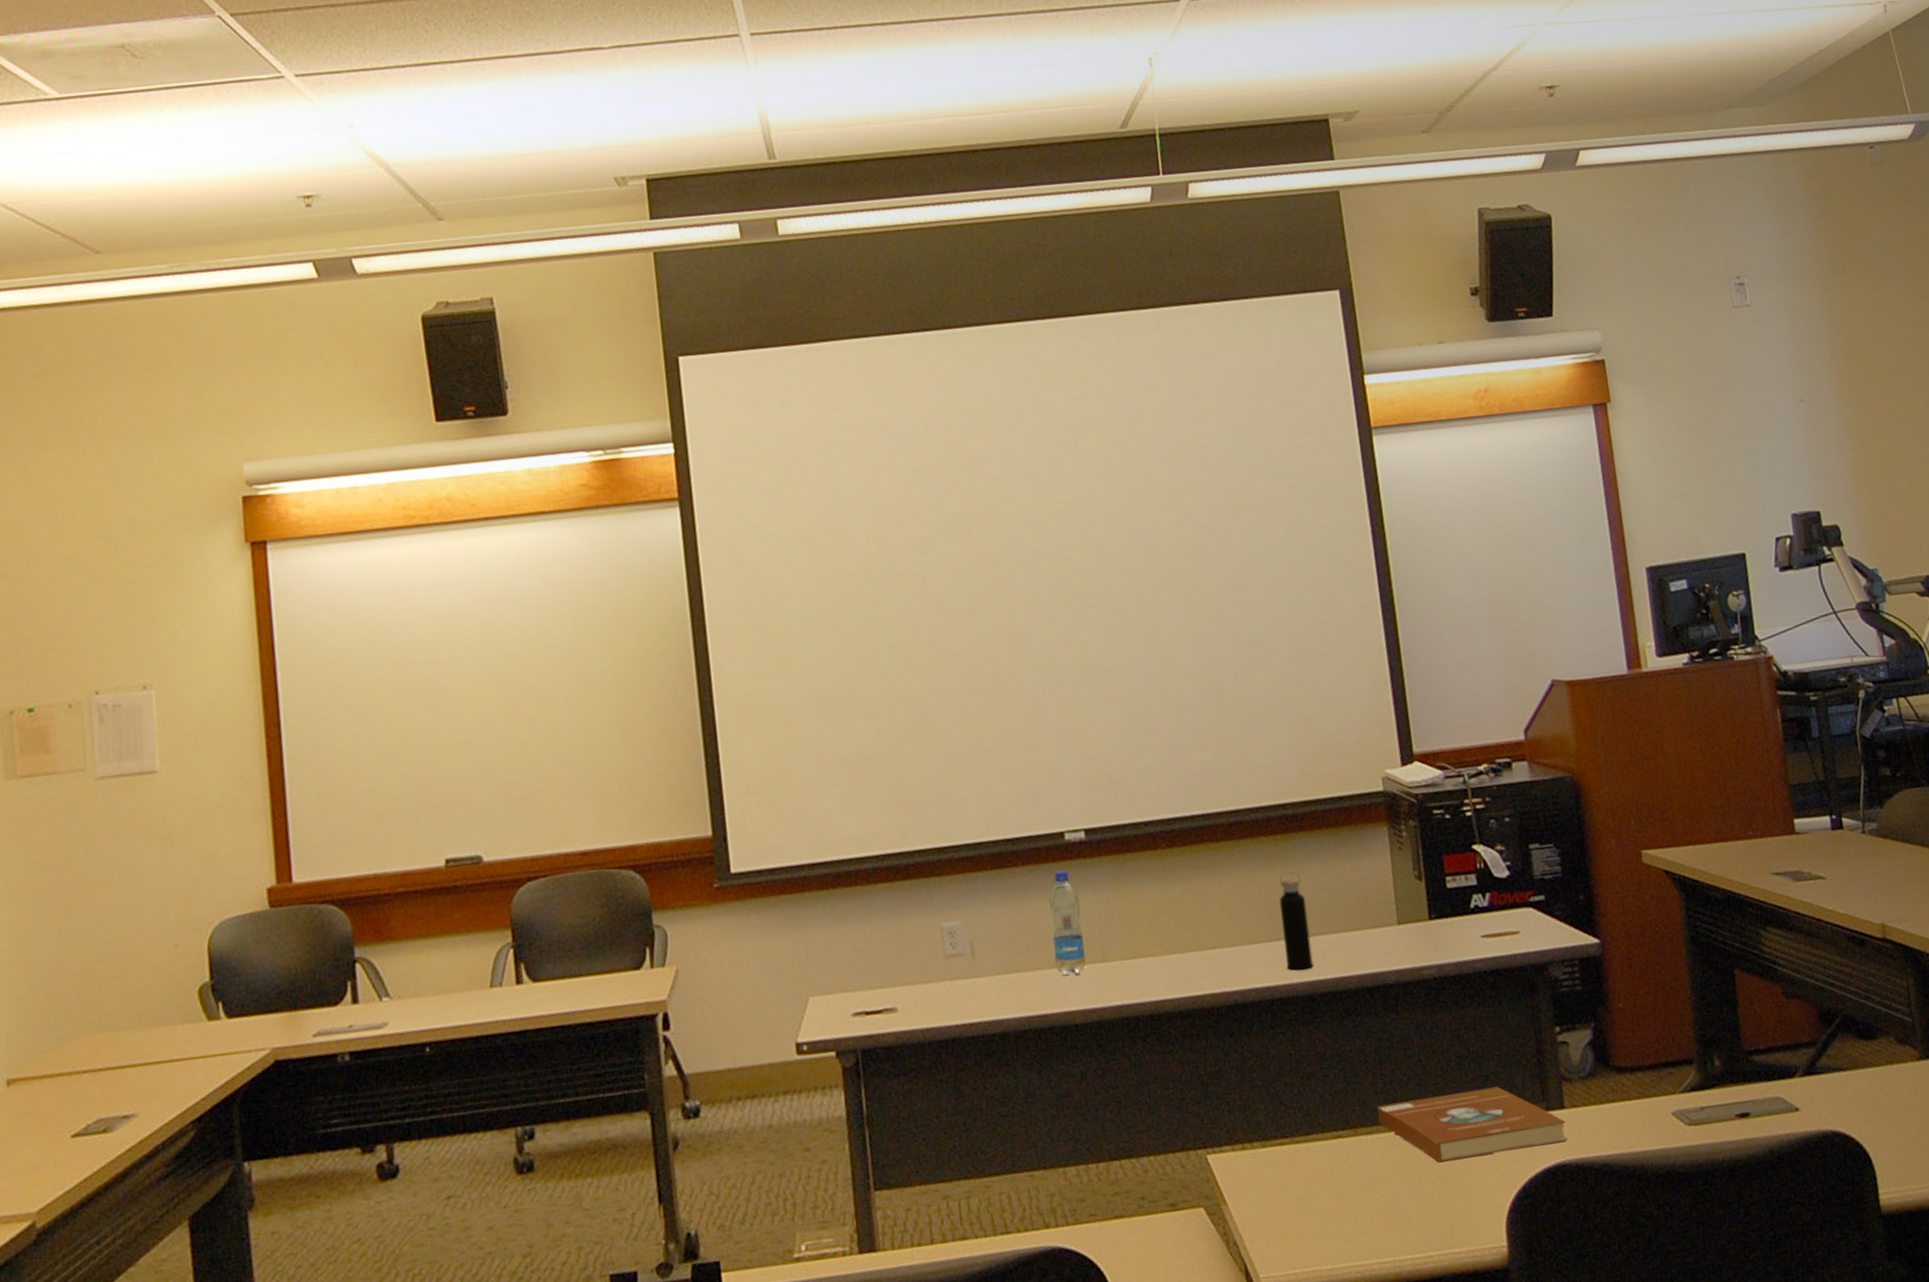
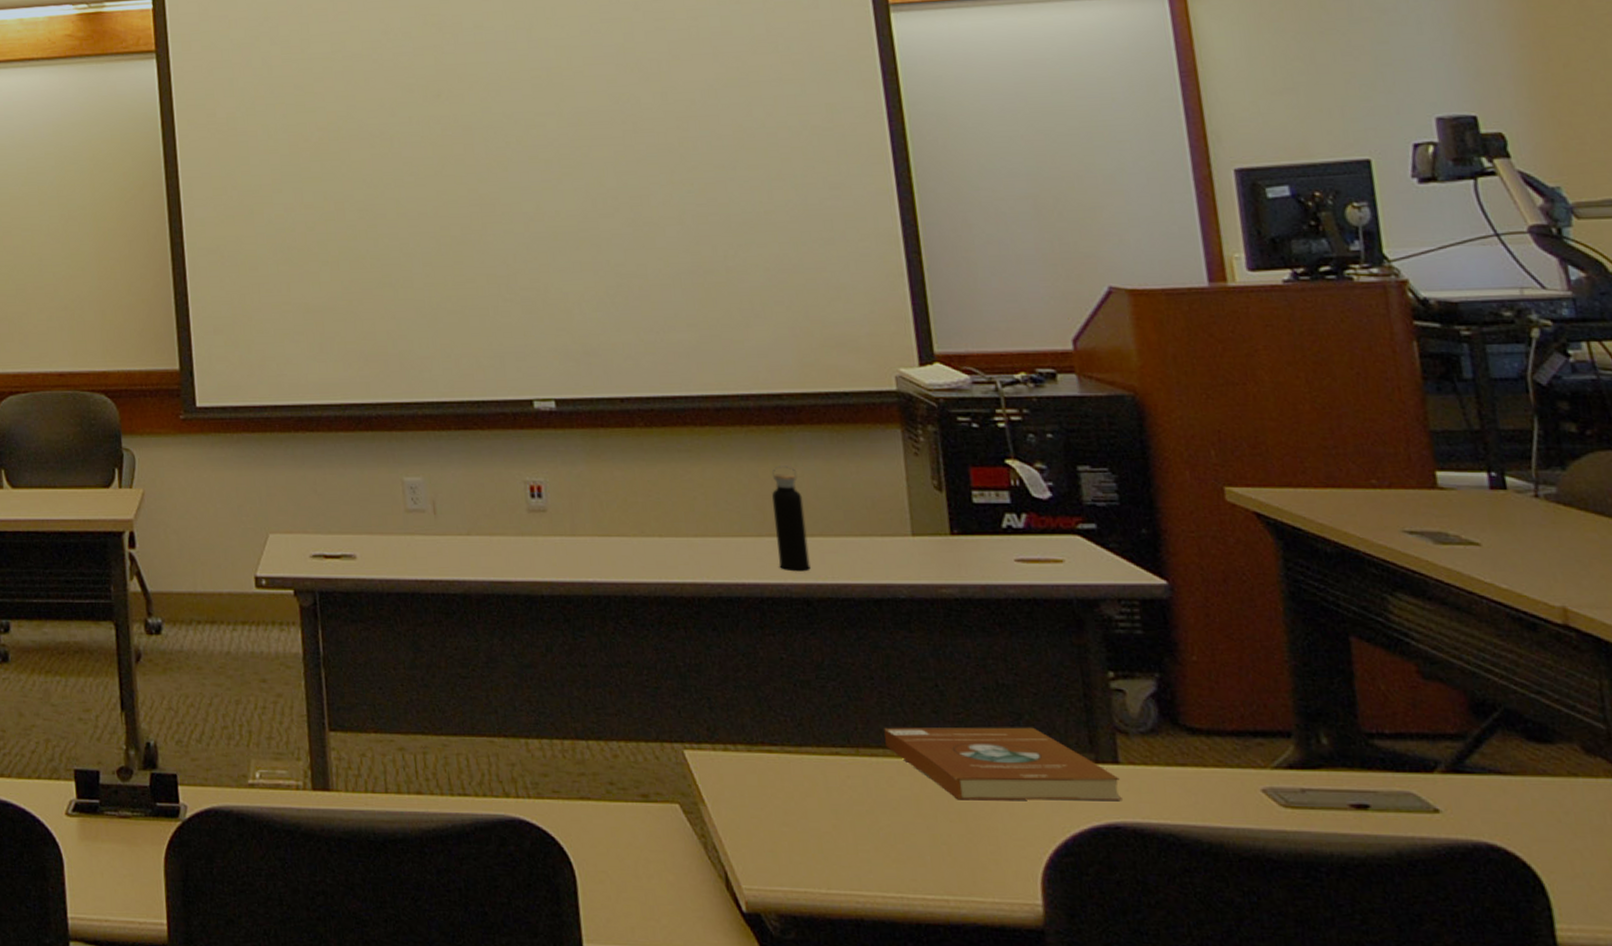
bottle: present [1049,870,1086,976] -> none [516,438,554,545]

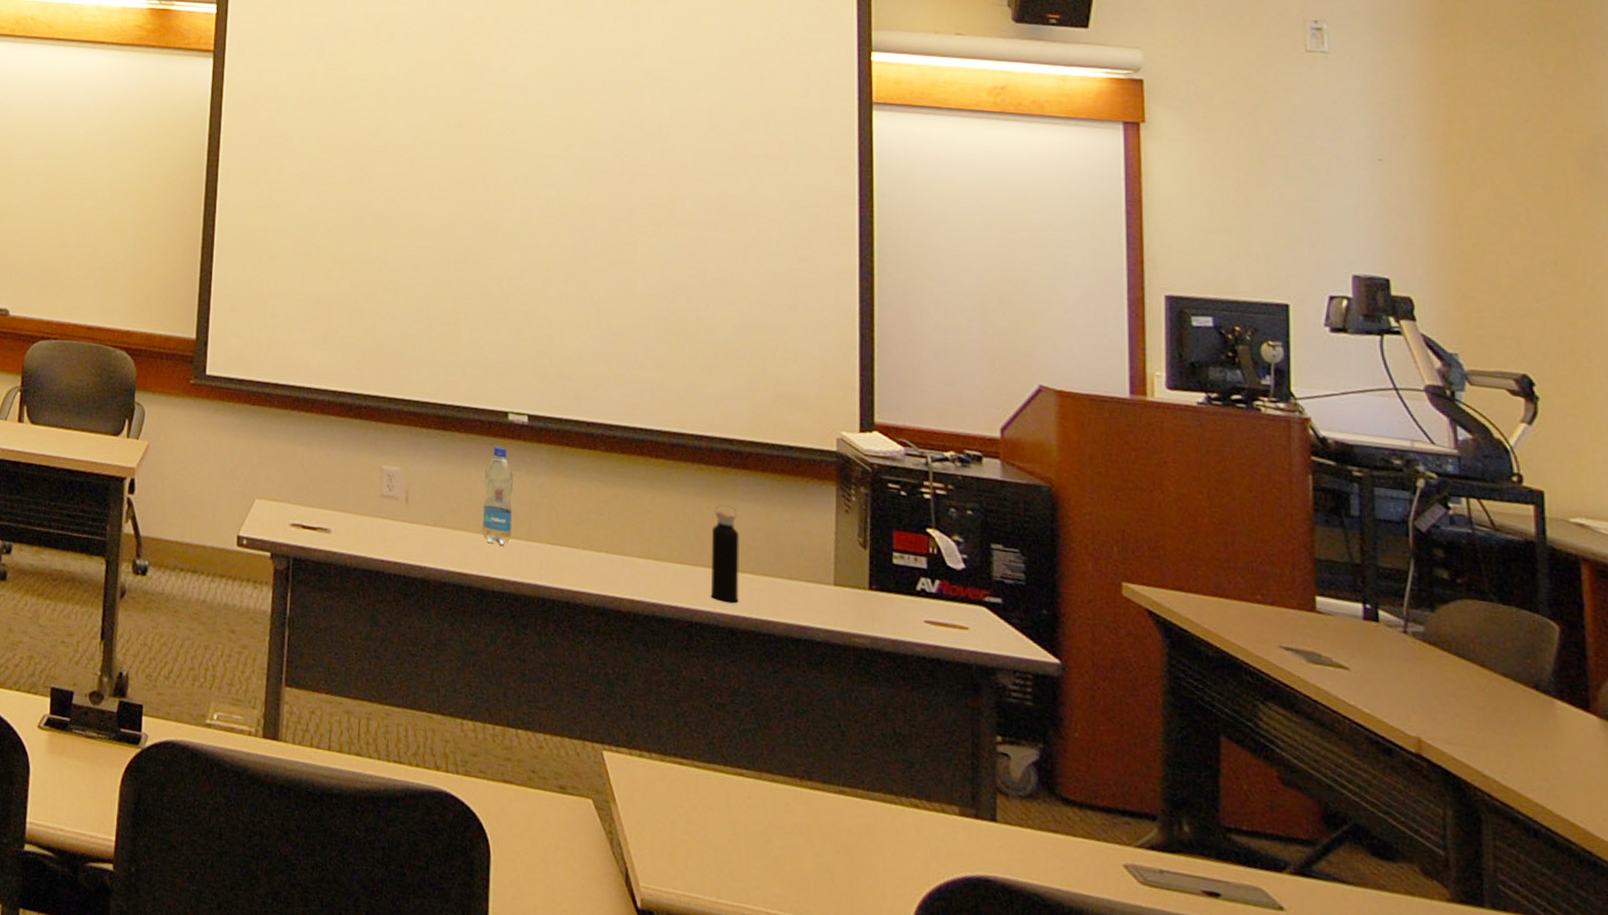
bottle: none [516,438,554,545] -> present [482,446,513,546]
book: present [884,727,1122,800] -> none [787,756,995,856]

